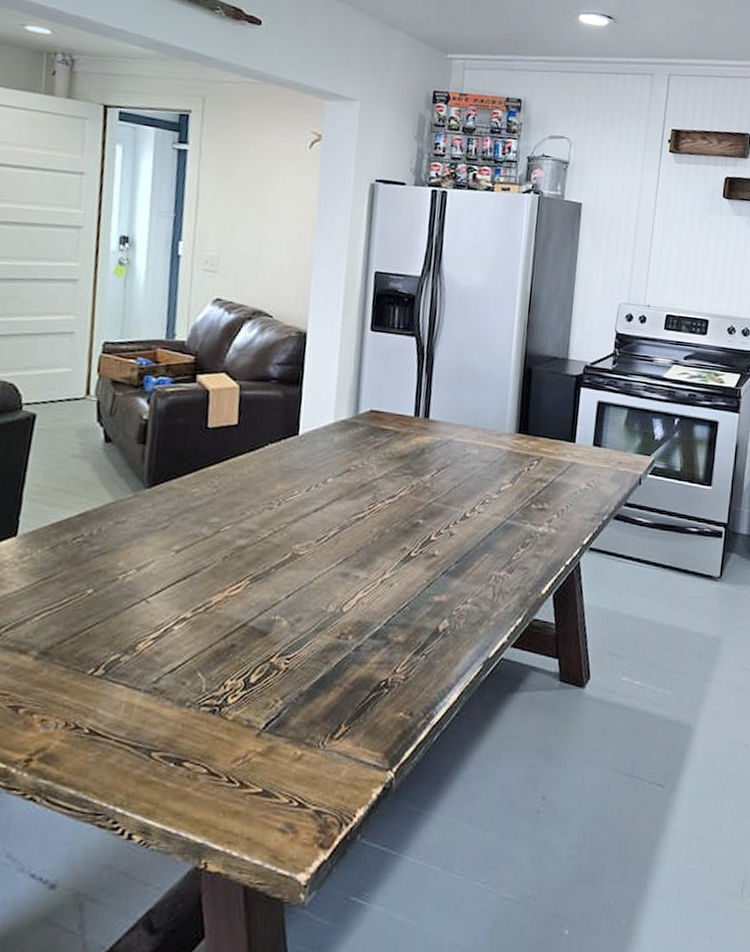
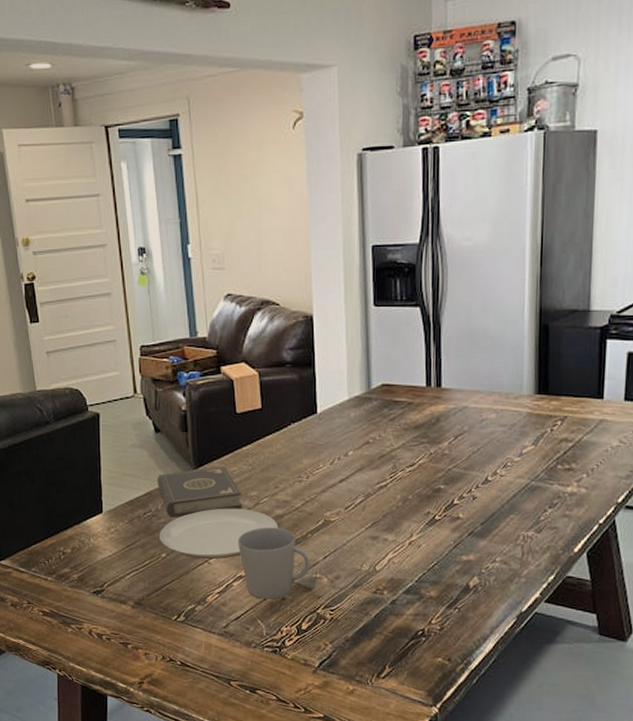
plate: none [88,535,239,598] -> present [160,508,278,560]
book: none [96,486,200,545] -> present [156,466,243,517]
cup: none [186,559,271,647] -> present [238,527,311,600]

